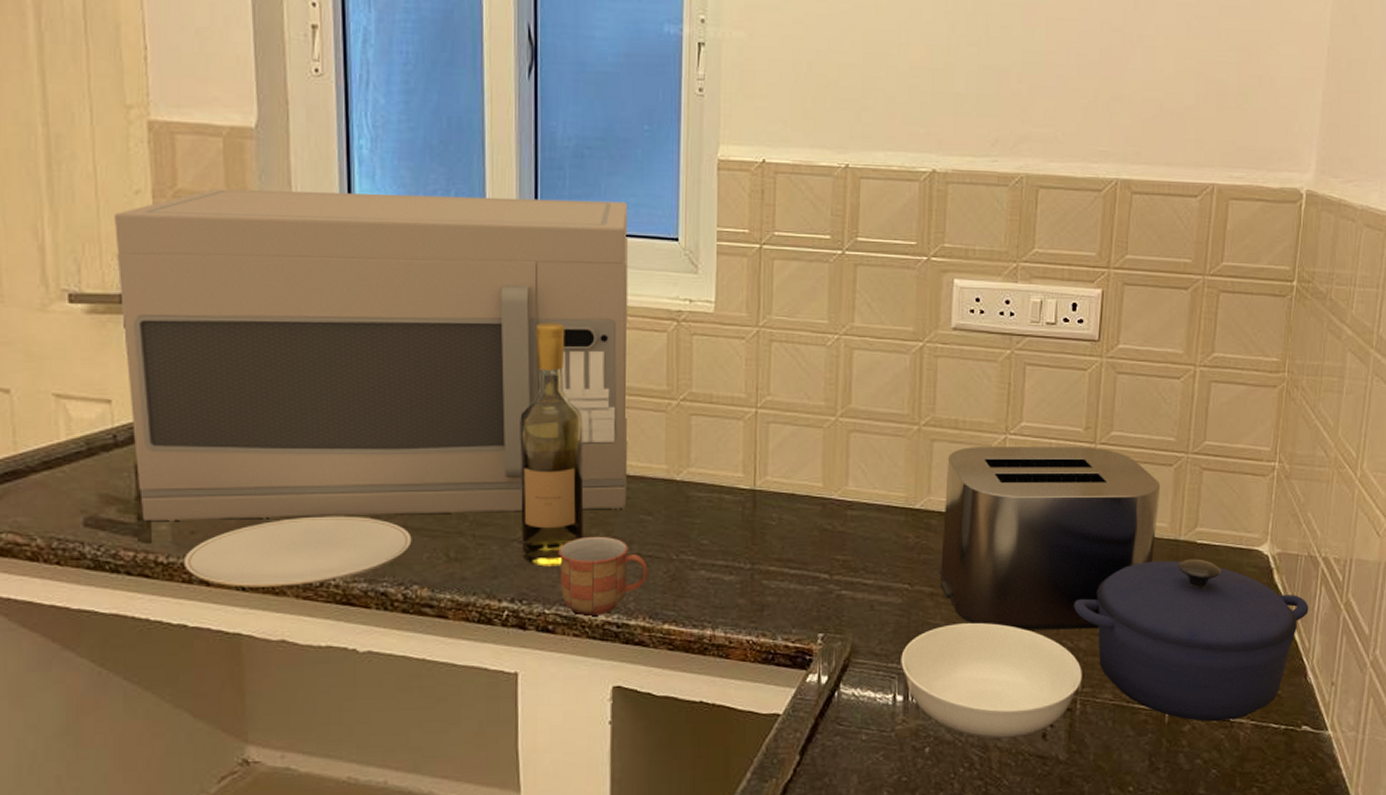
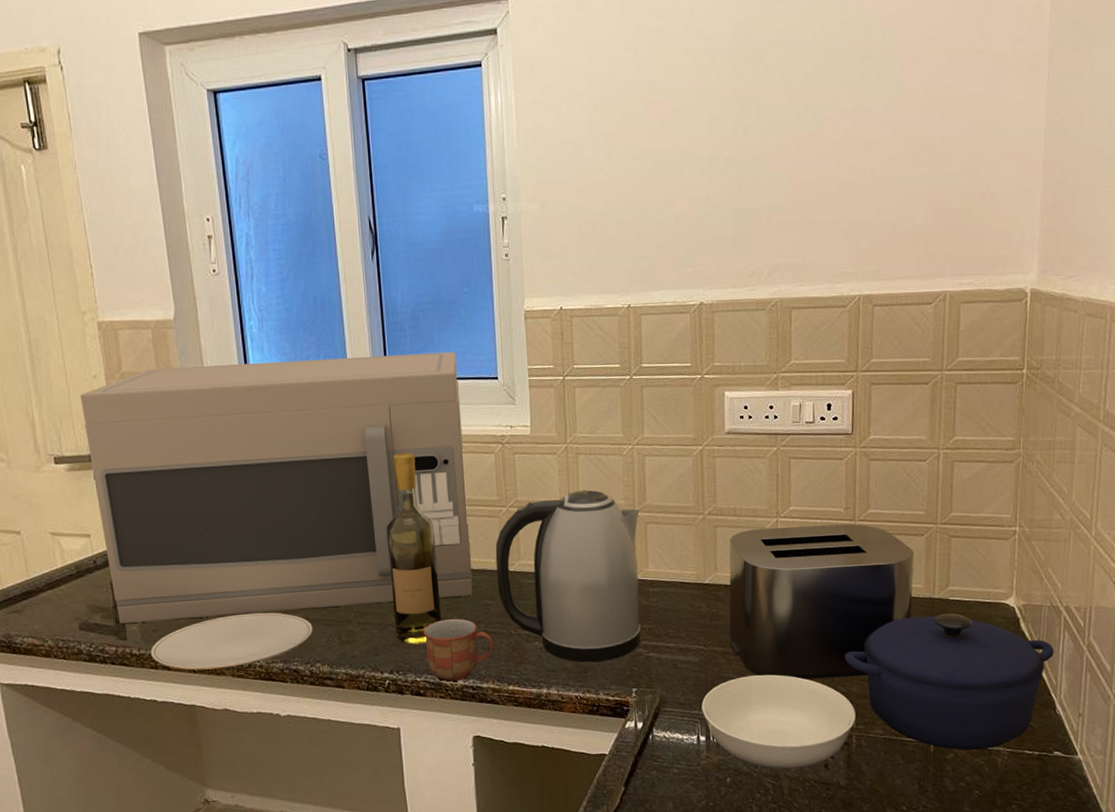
kettle: none [658,385,842,598] -> present [495,489,641,662]

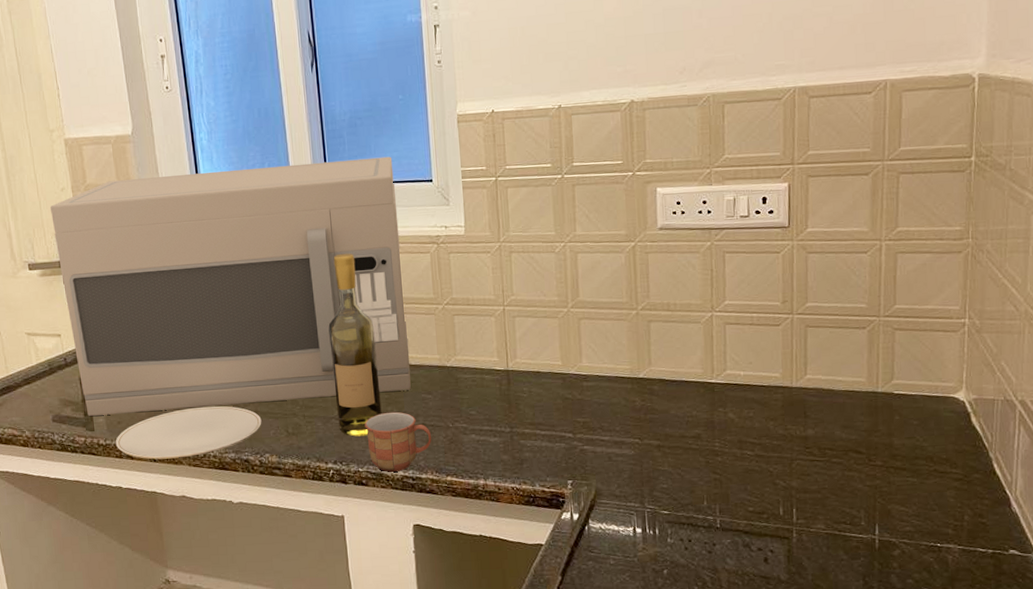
kettle: present [495,489,641,662] -> none [432,287,576,455]
bowl: present [701,674,856,770] -> none [637,468,796,563]
toaster: present [729,524,915,680] -> none [663,317,856,473]
cooking pot: present [845,613,1054,750] -> none [784,407,1009,547]

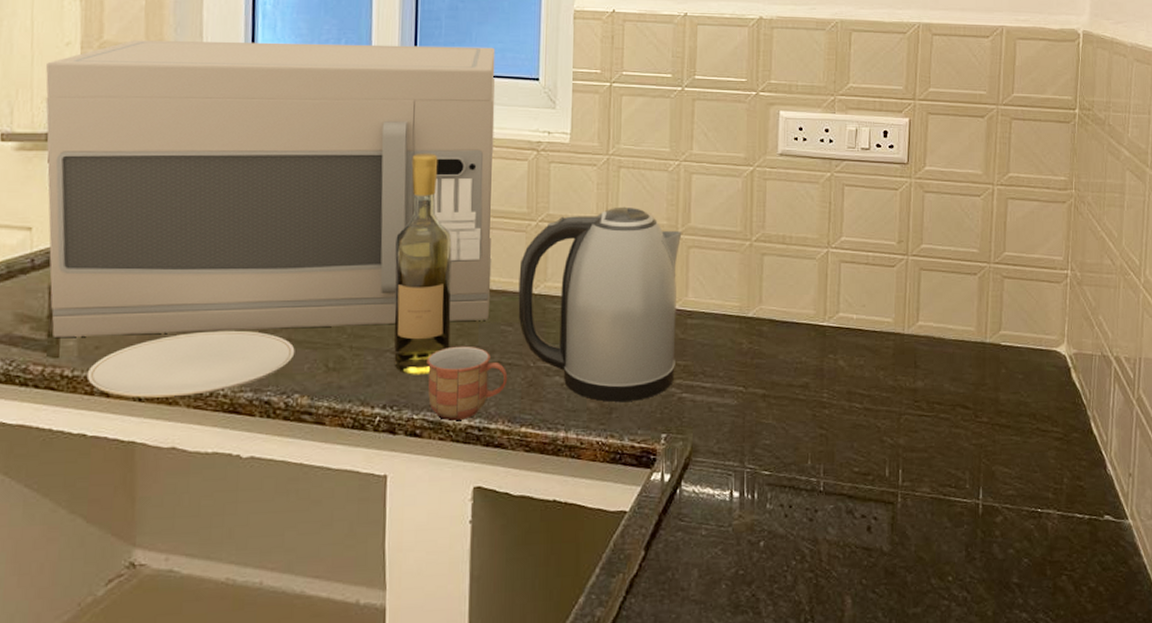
kettle: none [432,287,576,455] -> present [518,206,682,402]

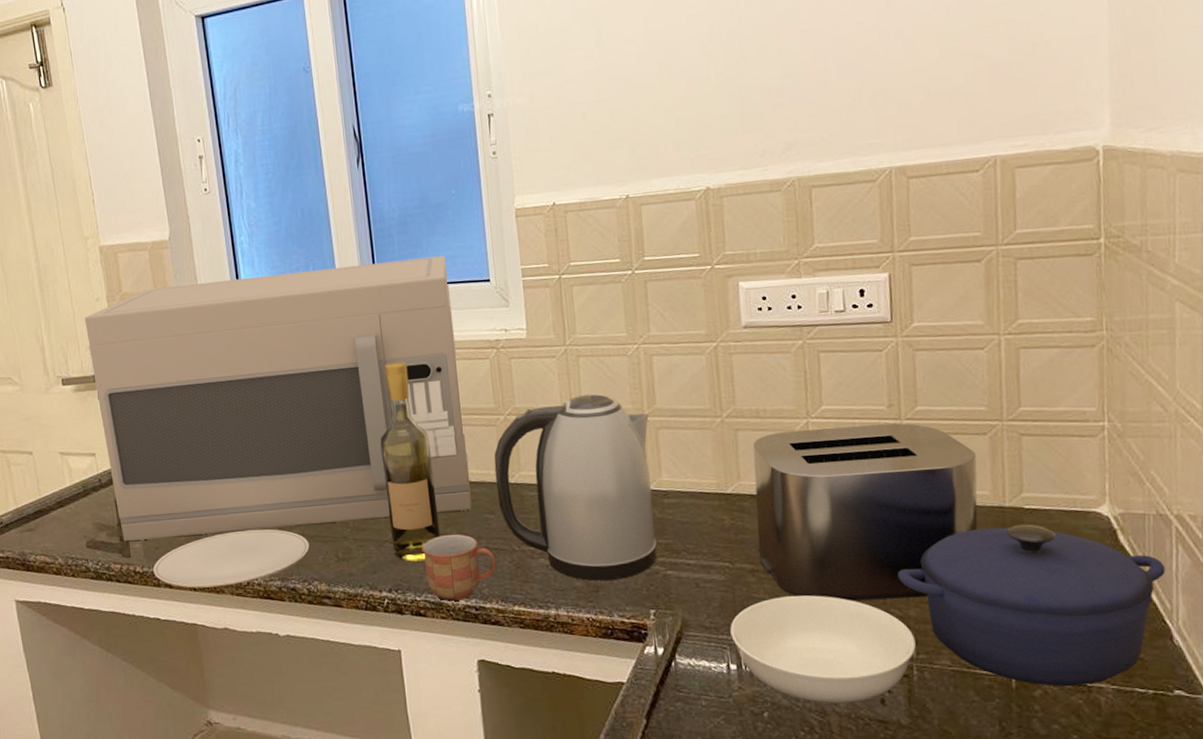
bowl: none [737,422,902,532] -> present [730,595,916,704]
toaster: none [771,258,967,429] -> present [752,423,978,601]
cooking pot: none [893,359,1105,513] -> present [898,524,1166,687]

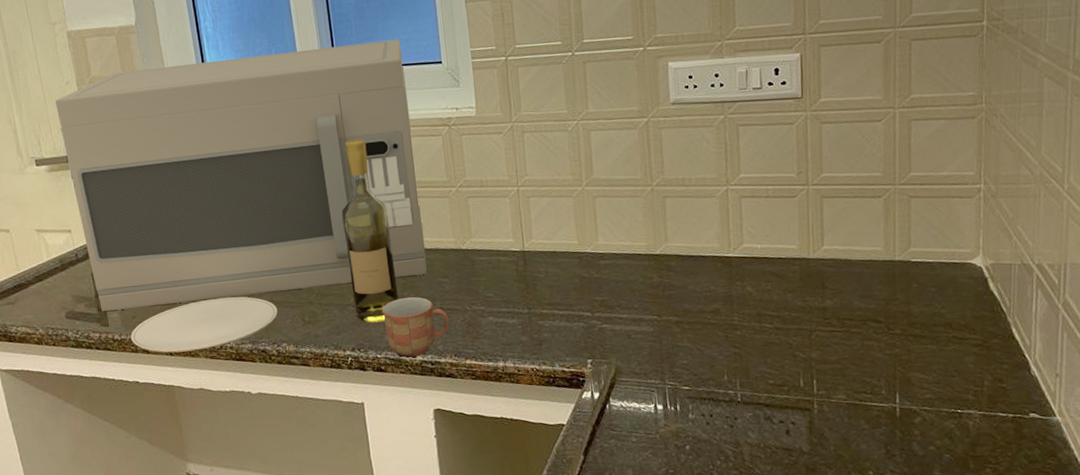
kettle: present [494,394,657,581] -> none [447,166,593,335]
bowl: present [730,595,916,704] -> none [657,342,817,437]
toaster: present [752,423,978,601] -> none [679,188,873,347]
cooking pot: present [898,524,1166,687] -> none [803,275,1027,414]

